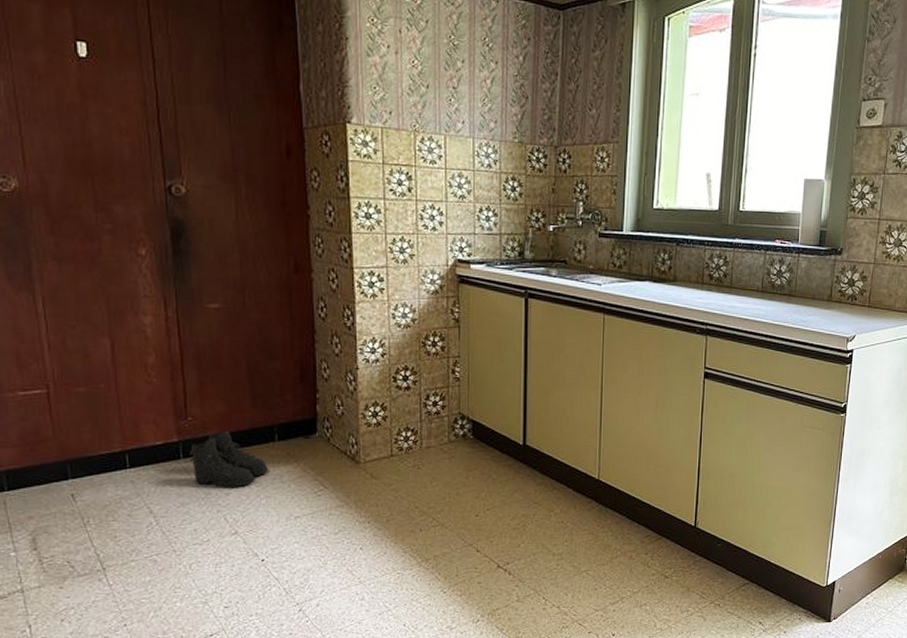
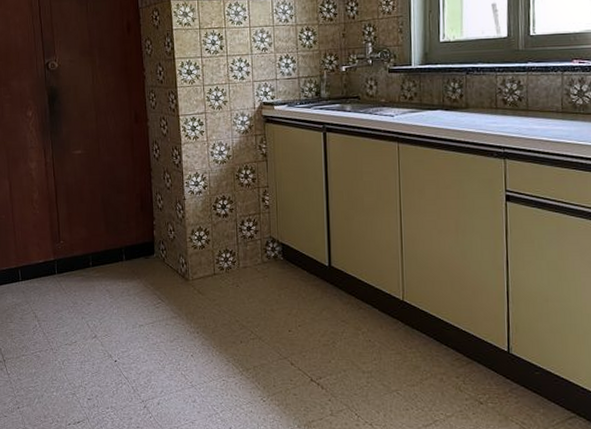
boots: present [190,431,269,488] -> none [62,252,119,299]

